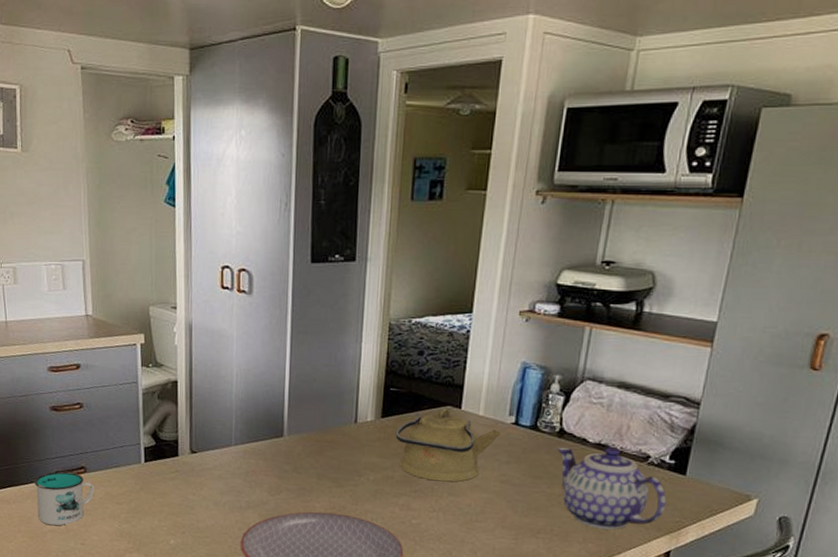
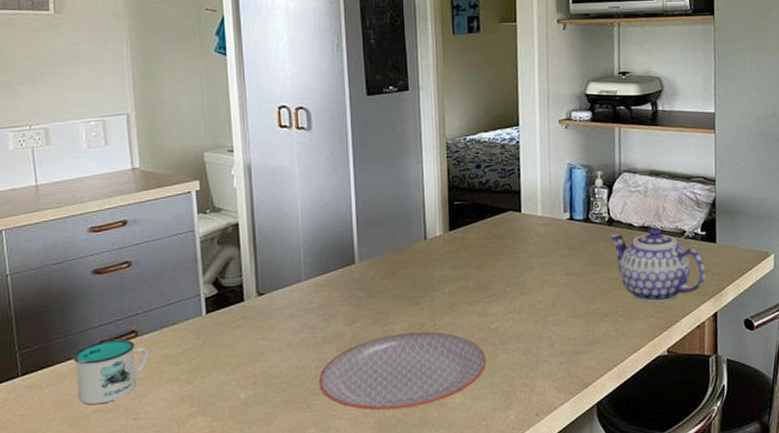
kettle: present [395,409,501,482] -> none [464,214,559,284]

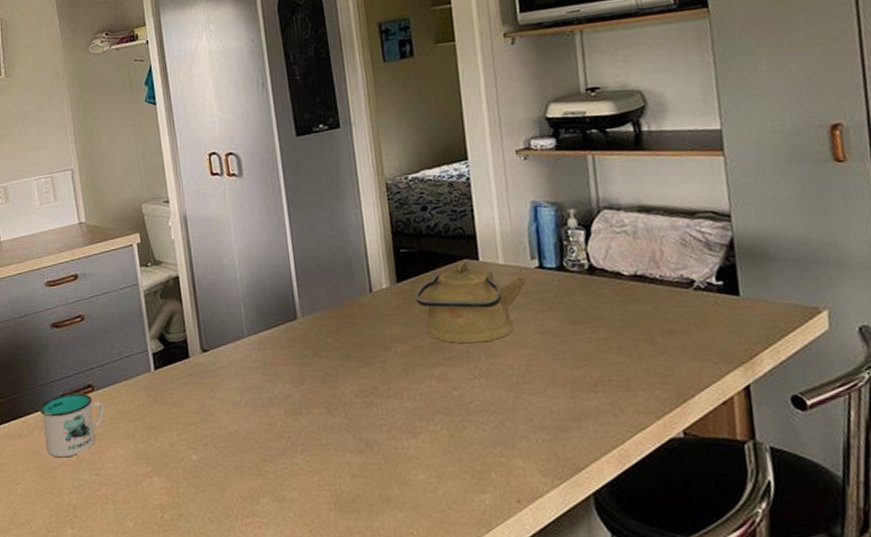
plate: present [318,331,487,410] -> none [268,396,452,484]
kettle: none [464,214,559,284] -> present [415,263,527,344]
teapot: present [609,228,706,303] -> none [591,276,729,371]

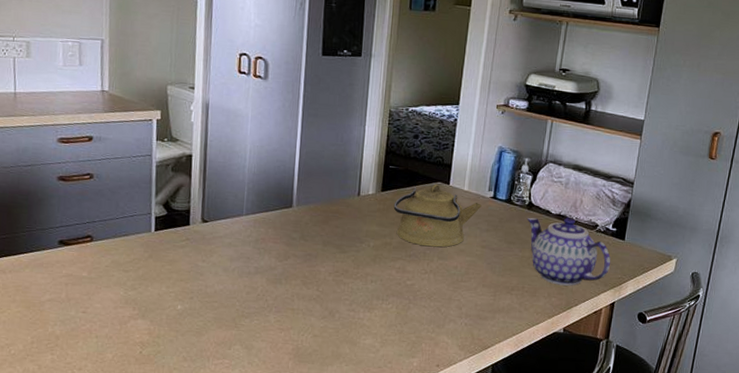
mug: present [39,393,104,458] -> none [34,240,100,295]
teapot: none [591,276,729,371] -> present [526,217,611,286]

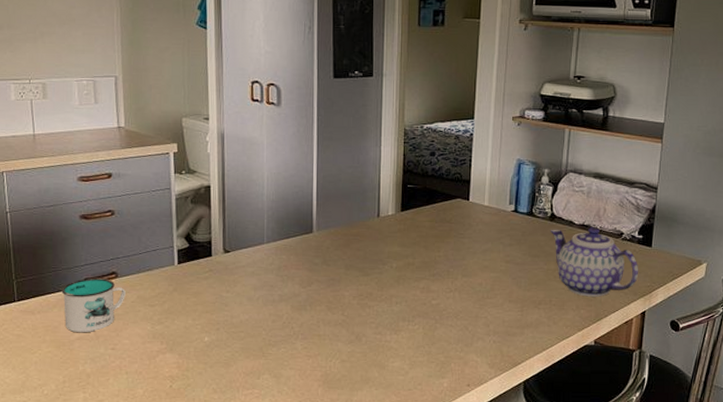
mug: none [34,240,100,295] -> present [61,278,126,333]
kettle: present [393,185,482,248] -> none [414,201,503,265]

